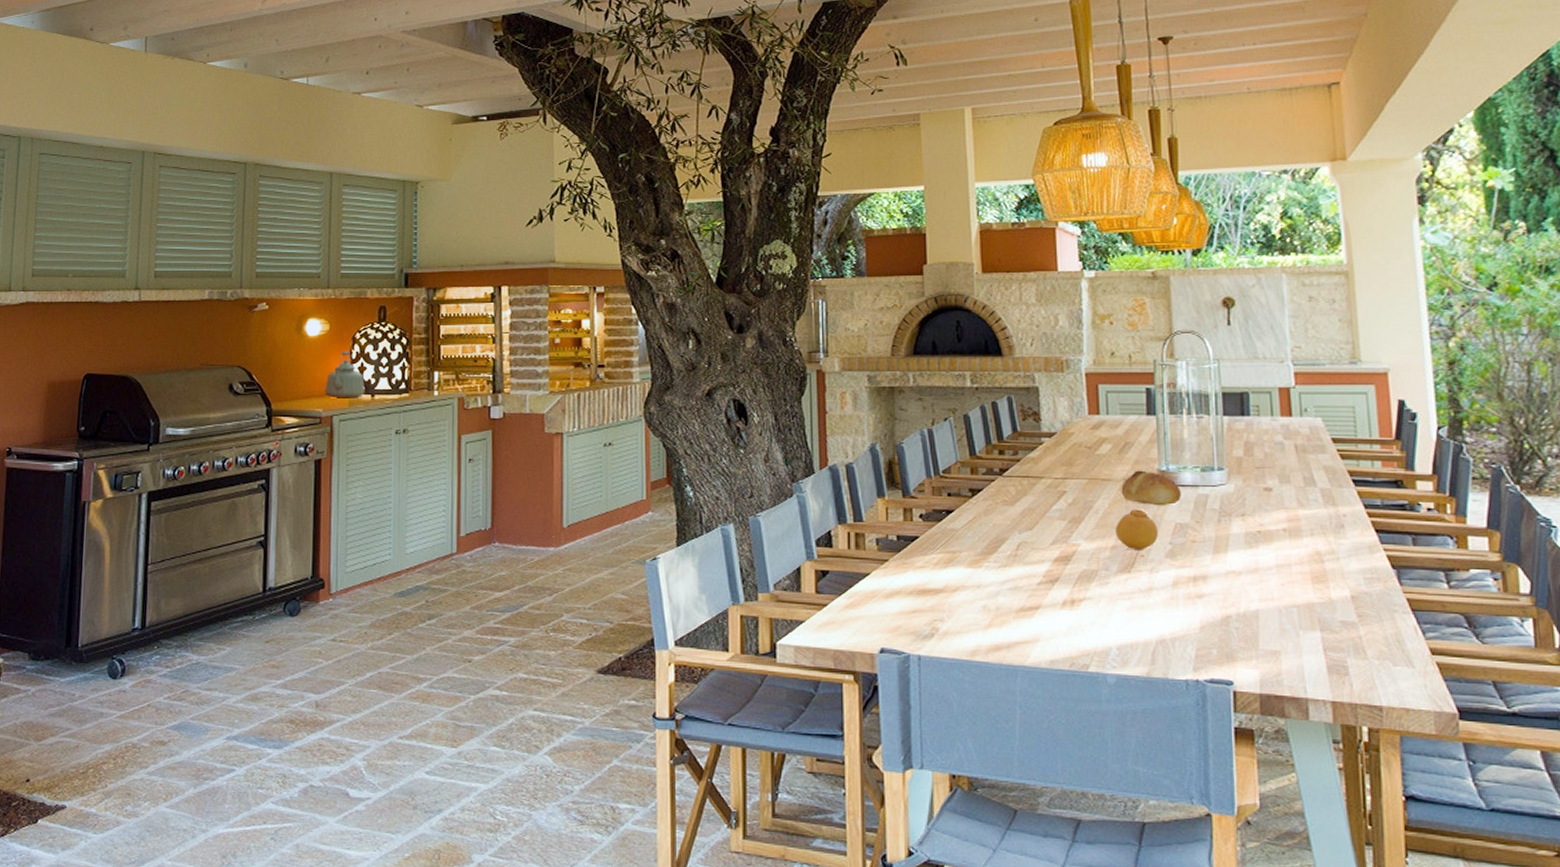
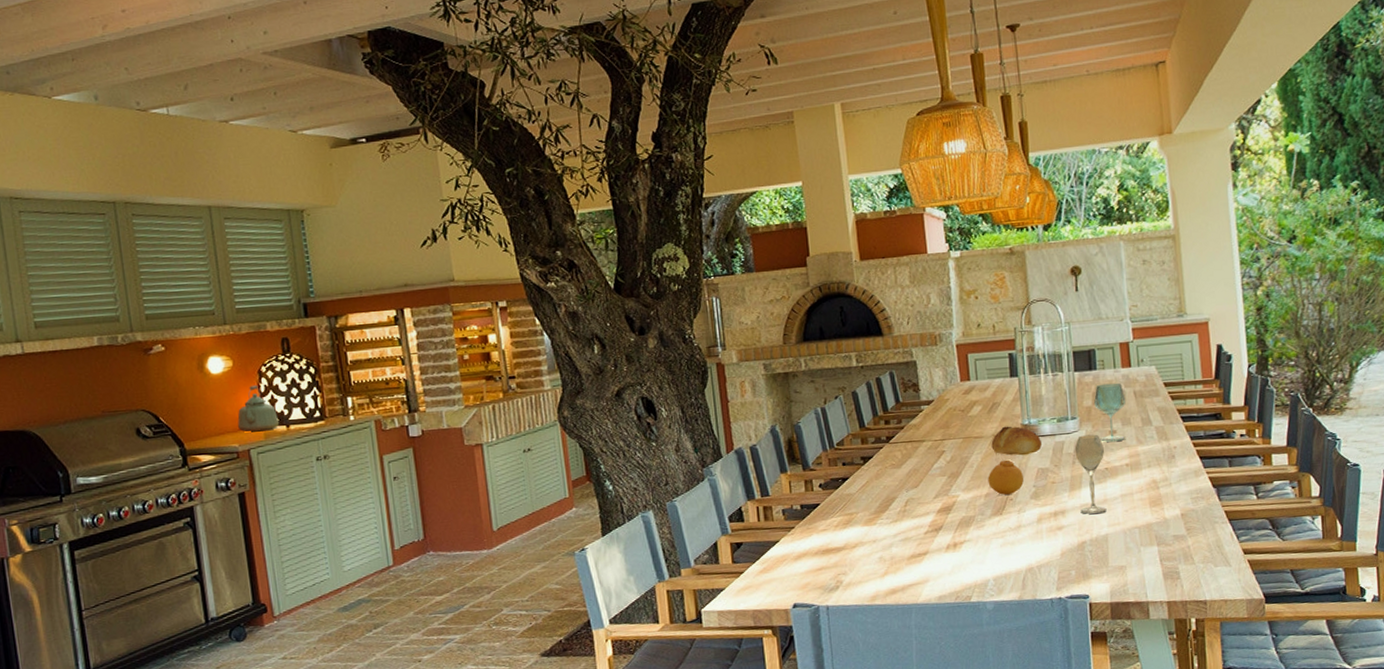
wineglass: none [1221,490,1258,585] -> present [1074,434,1107,515]
wine glass: none [1245,433,1285,501] -> present [1093,382,1126,442]

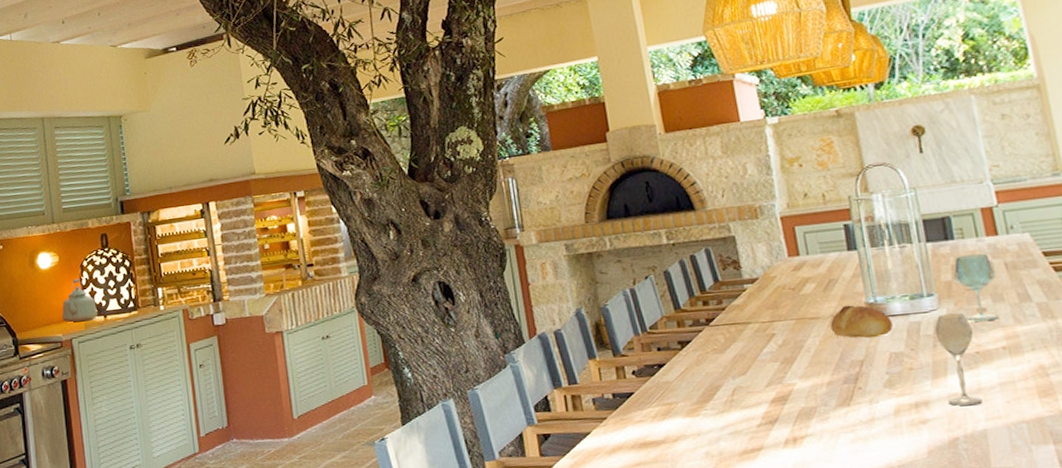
fruit: present [987,459,1024,495] -> none [829,343,874,383]

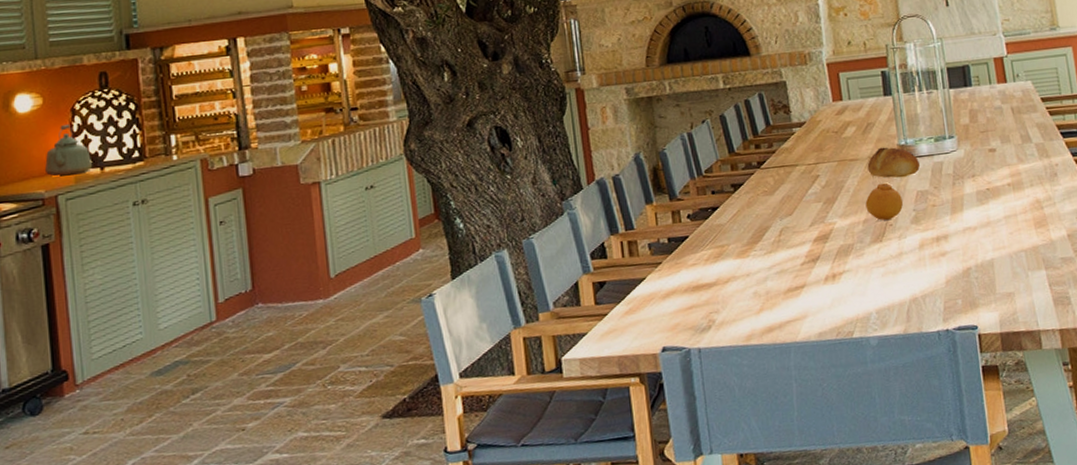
fruit: none [829,343,874,383] -> present [865,182,903,220]
wineglass: present [934,313,983,406] -> none [954,153,991,239]
wine glass: present [953,253,998,322] -> none [970,99,1005,161]

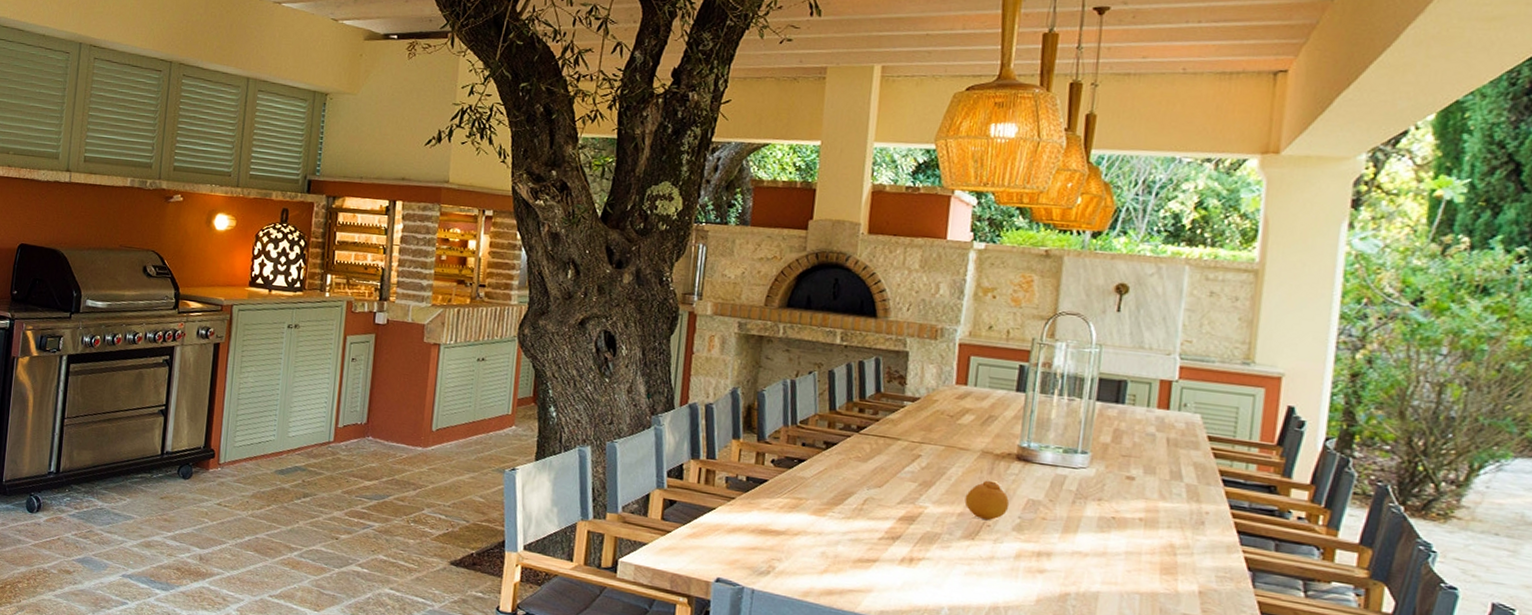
kettle: present [44,123,93,177] -> none [227,246,264,291]
bread: present [867,147,920,178] -> none [977,443,1039,482]

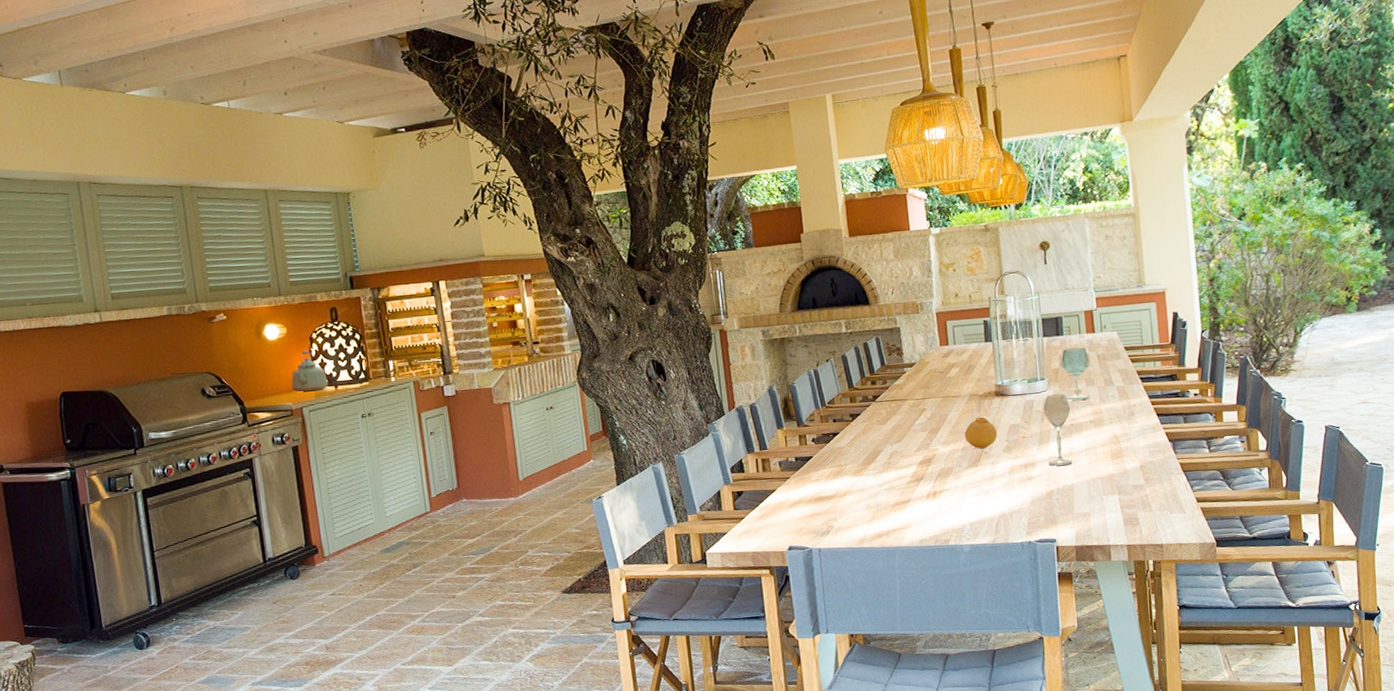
kettle: none [227,246,264,291] -> present [291,349,329,392]
wineglass: none [1070,473,1116,567] -> present [1043,394,1072,466]
wine glass: none [1111,421,1155,491] -> present [1060,347,1090,401]

